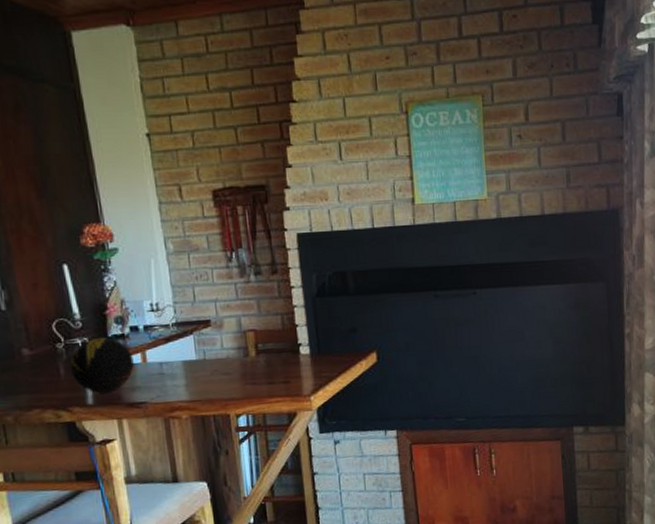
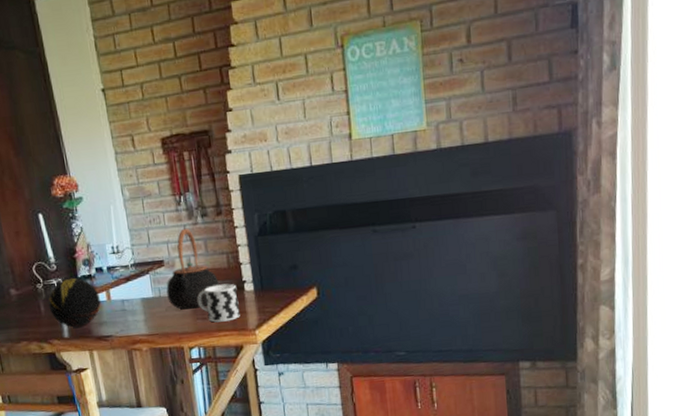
teapot: none [212,286,272,374] -> present [166,228,219,310]
cup: none [247,346,294,388] -> present [197,283,240,323]

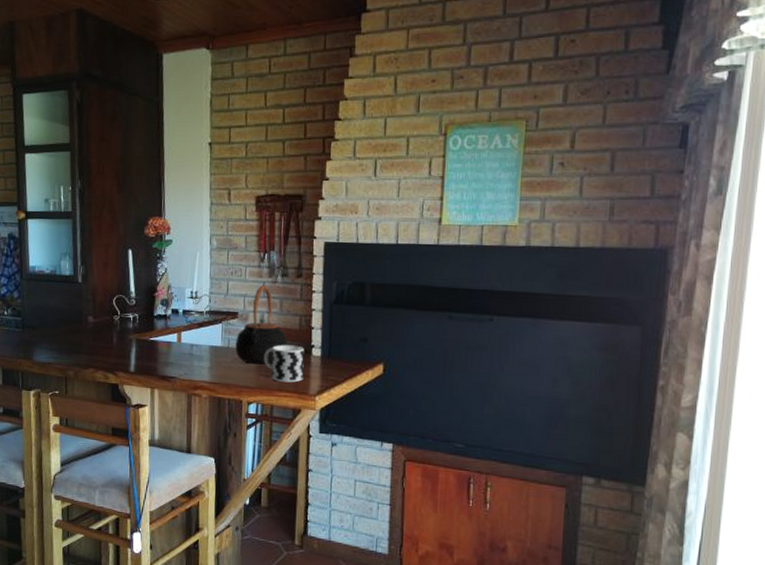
decorative orb: present [48,277,101,328] -> none [121,315,171,364]

